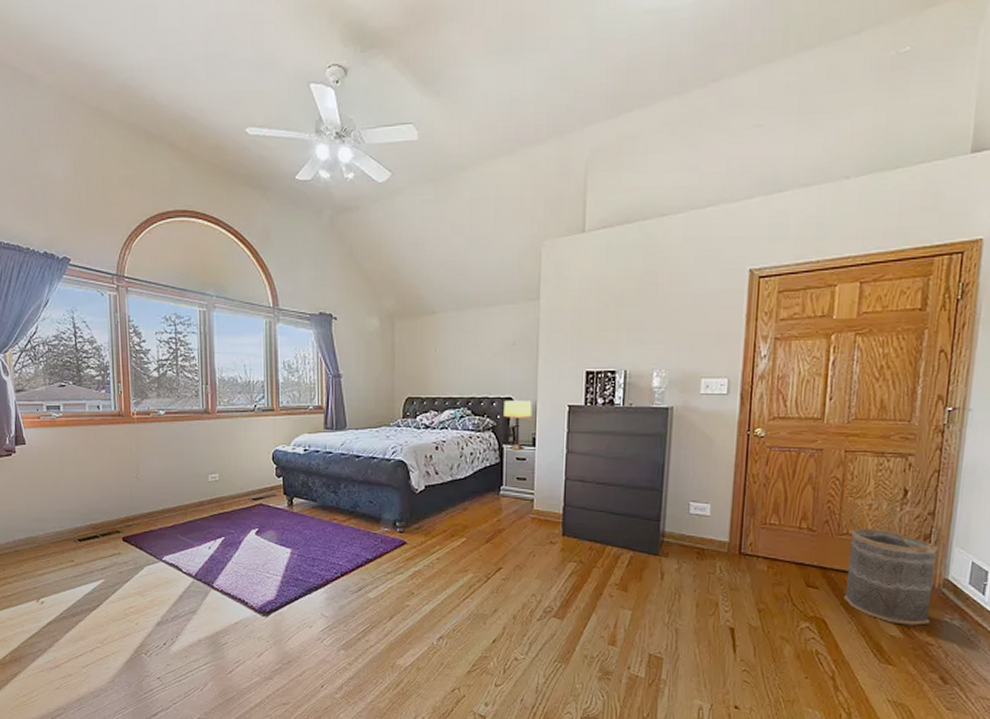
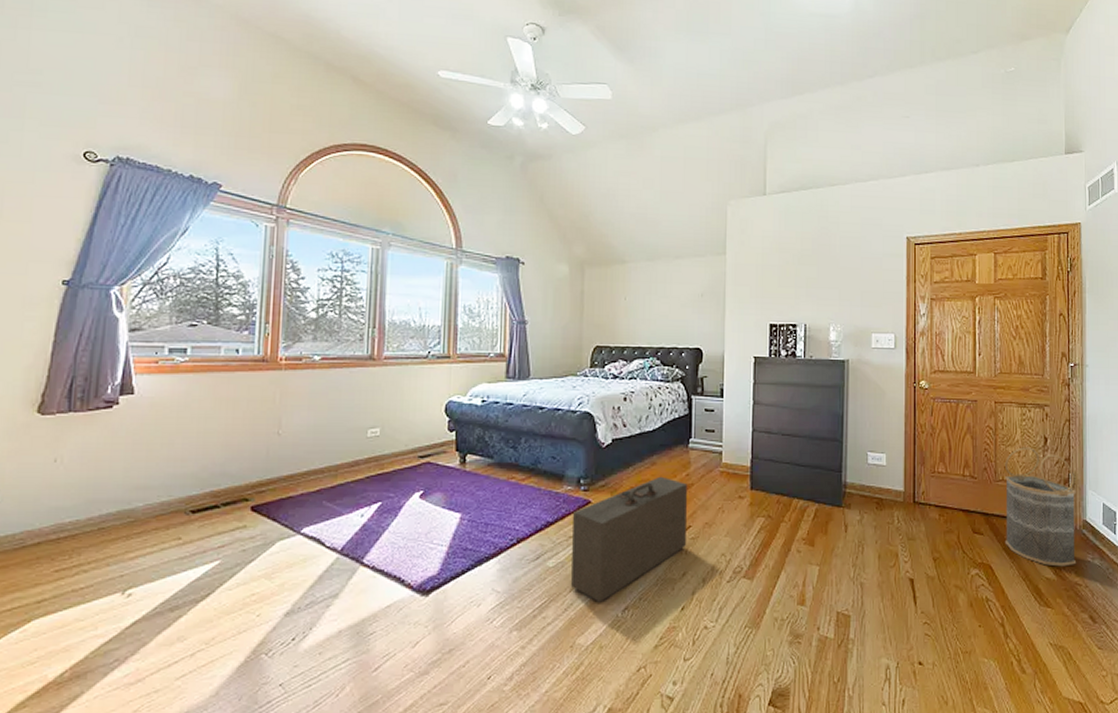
suitcase: none [390,521,498,631] -> present [571,476,687,603]
table lamp: present [504,400,532,450] -> none [692,351,720,401]

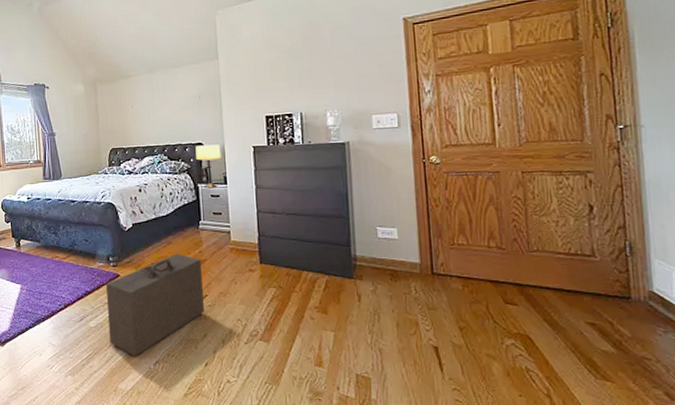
table lamp: none [692,351,720,401] -> present [195,144,221,189]
basket: present [1004,447,1077,567] -> none [539,216,643,340]

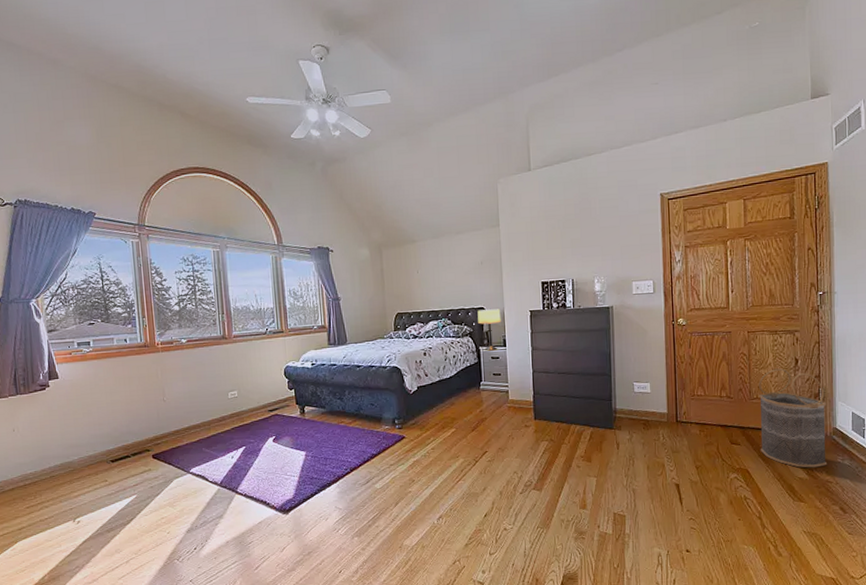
suitcase: present [106,253,204,357] -> none [392,413,484,514]
basket: none [539,216,643,340] -> present [759,368,828,468]

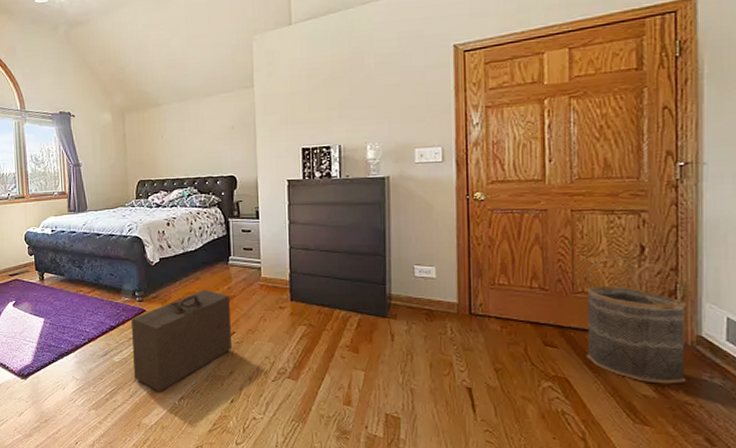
suitcase: none [392,413,484,514] -> present [132,289,232,392]
table lamp: present [477,309,501,351] -> none [227,177,254,223]

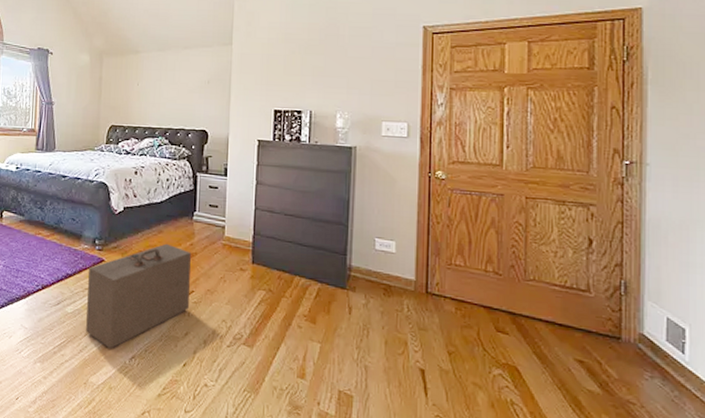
basket: present [585,257,687,384] -> none [535,247,630,381]

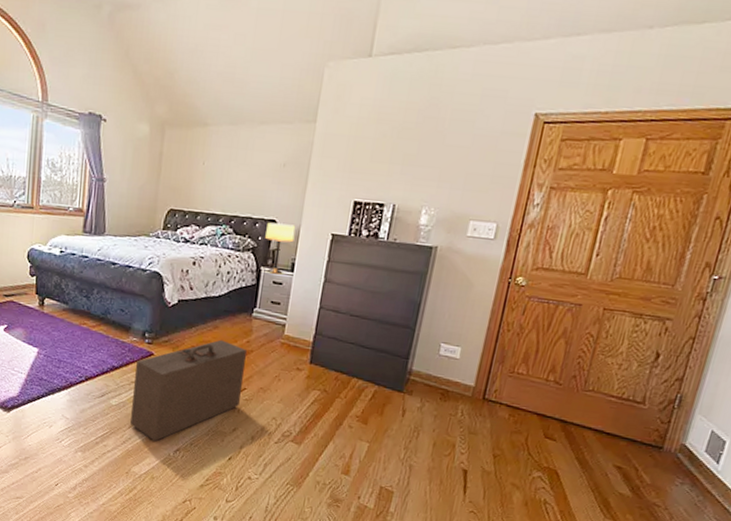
table lamp: none [198,132,225,179] -> present [265,222,296,275]

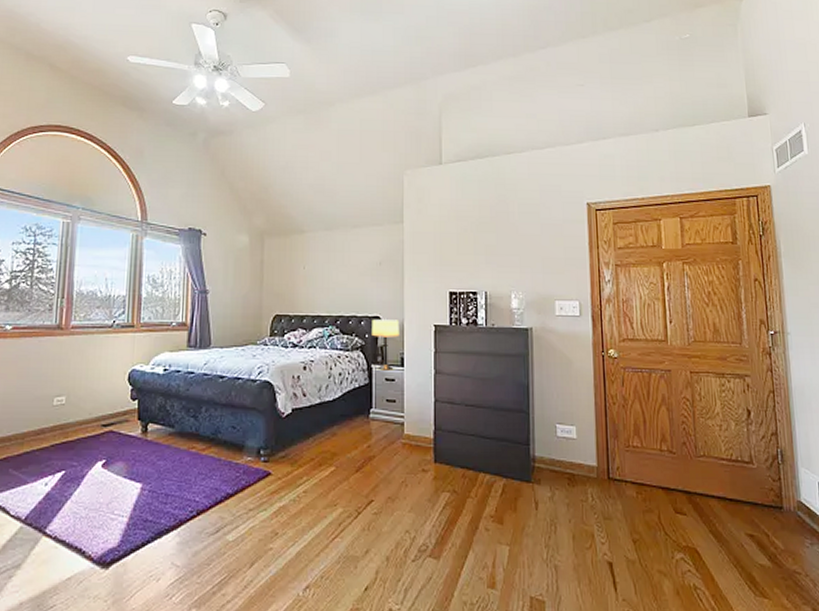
suitcase: present [130,339,247,442] -> none [251,447,368,580]

